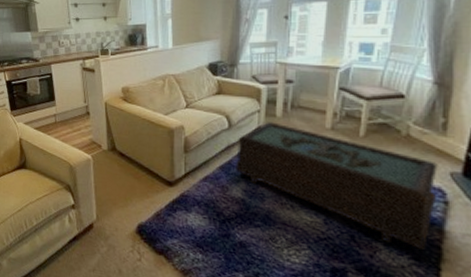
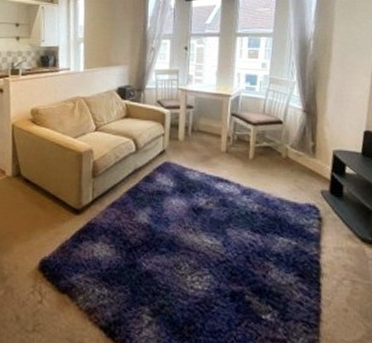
coffee table: present [236,122,437,249] -> none [142,145,313,265]

